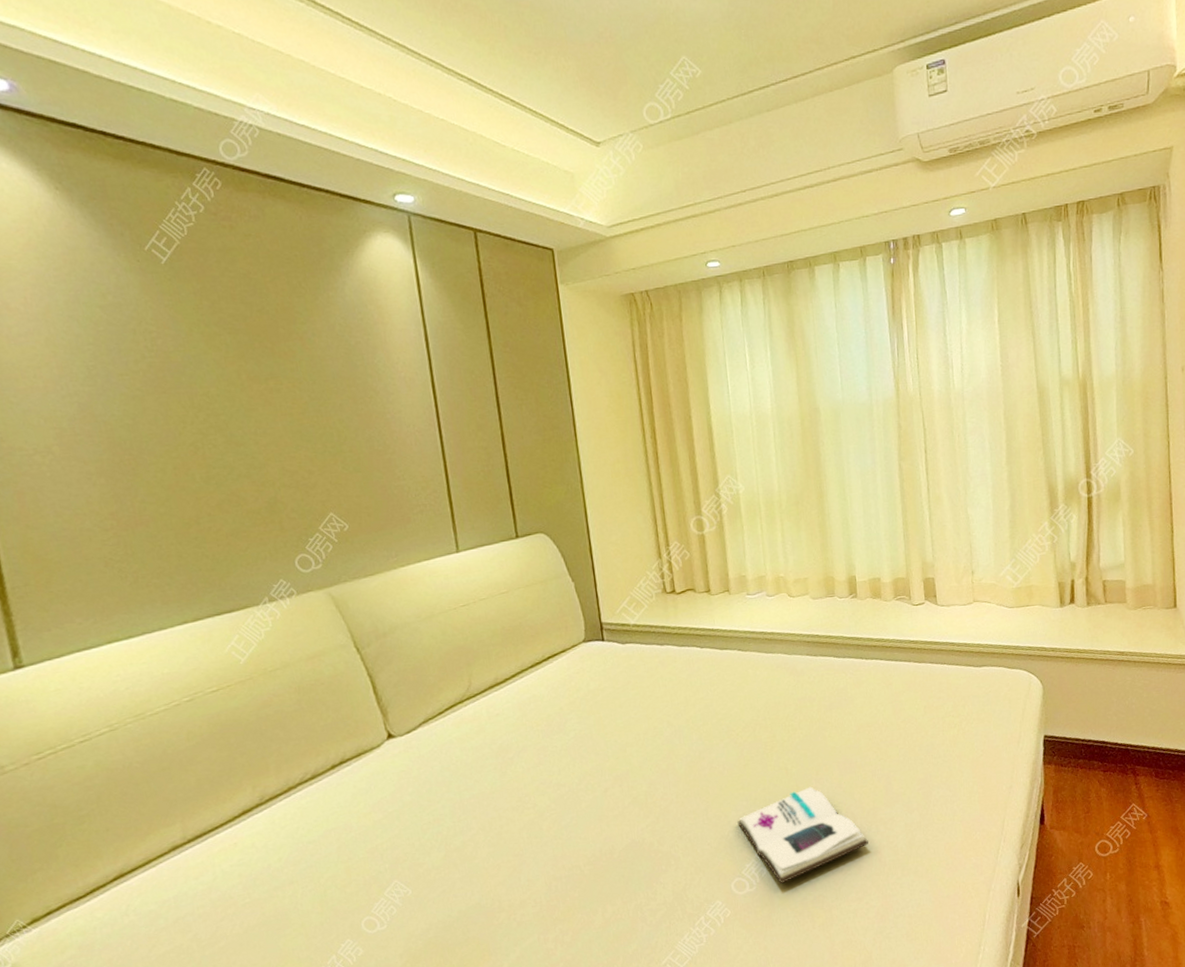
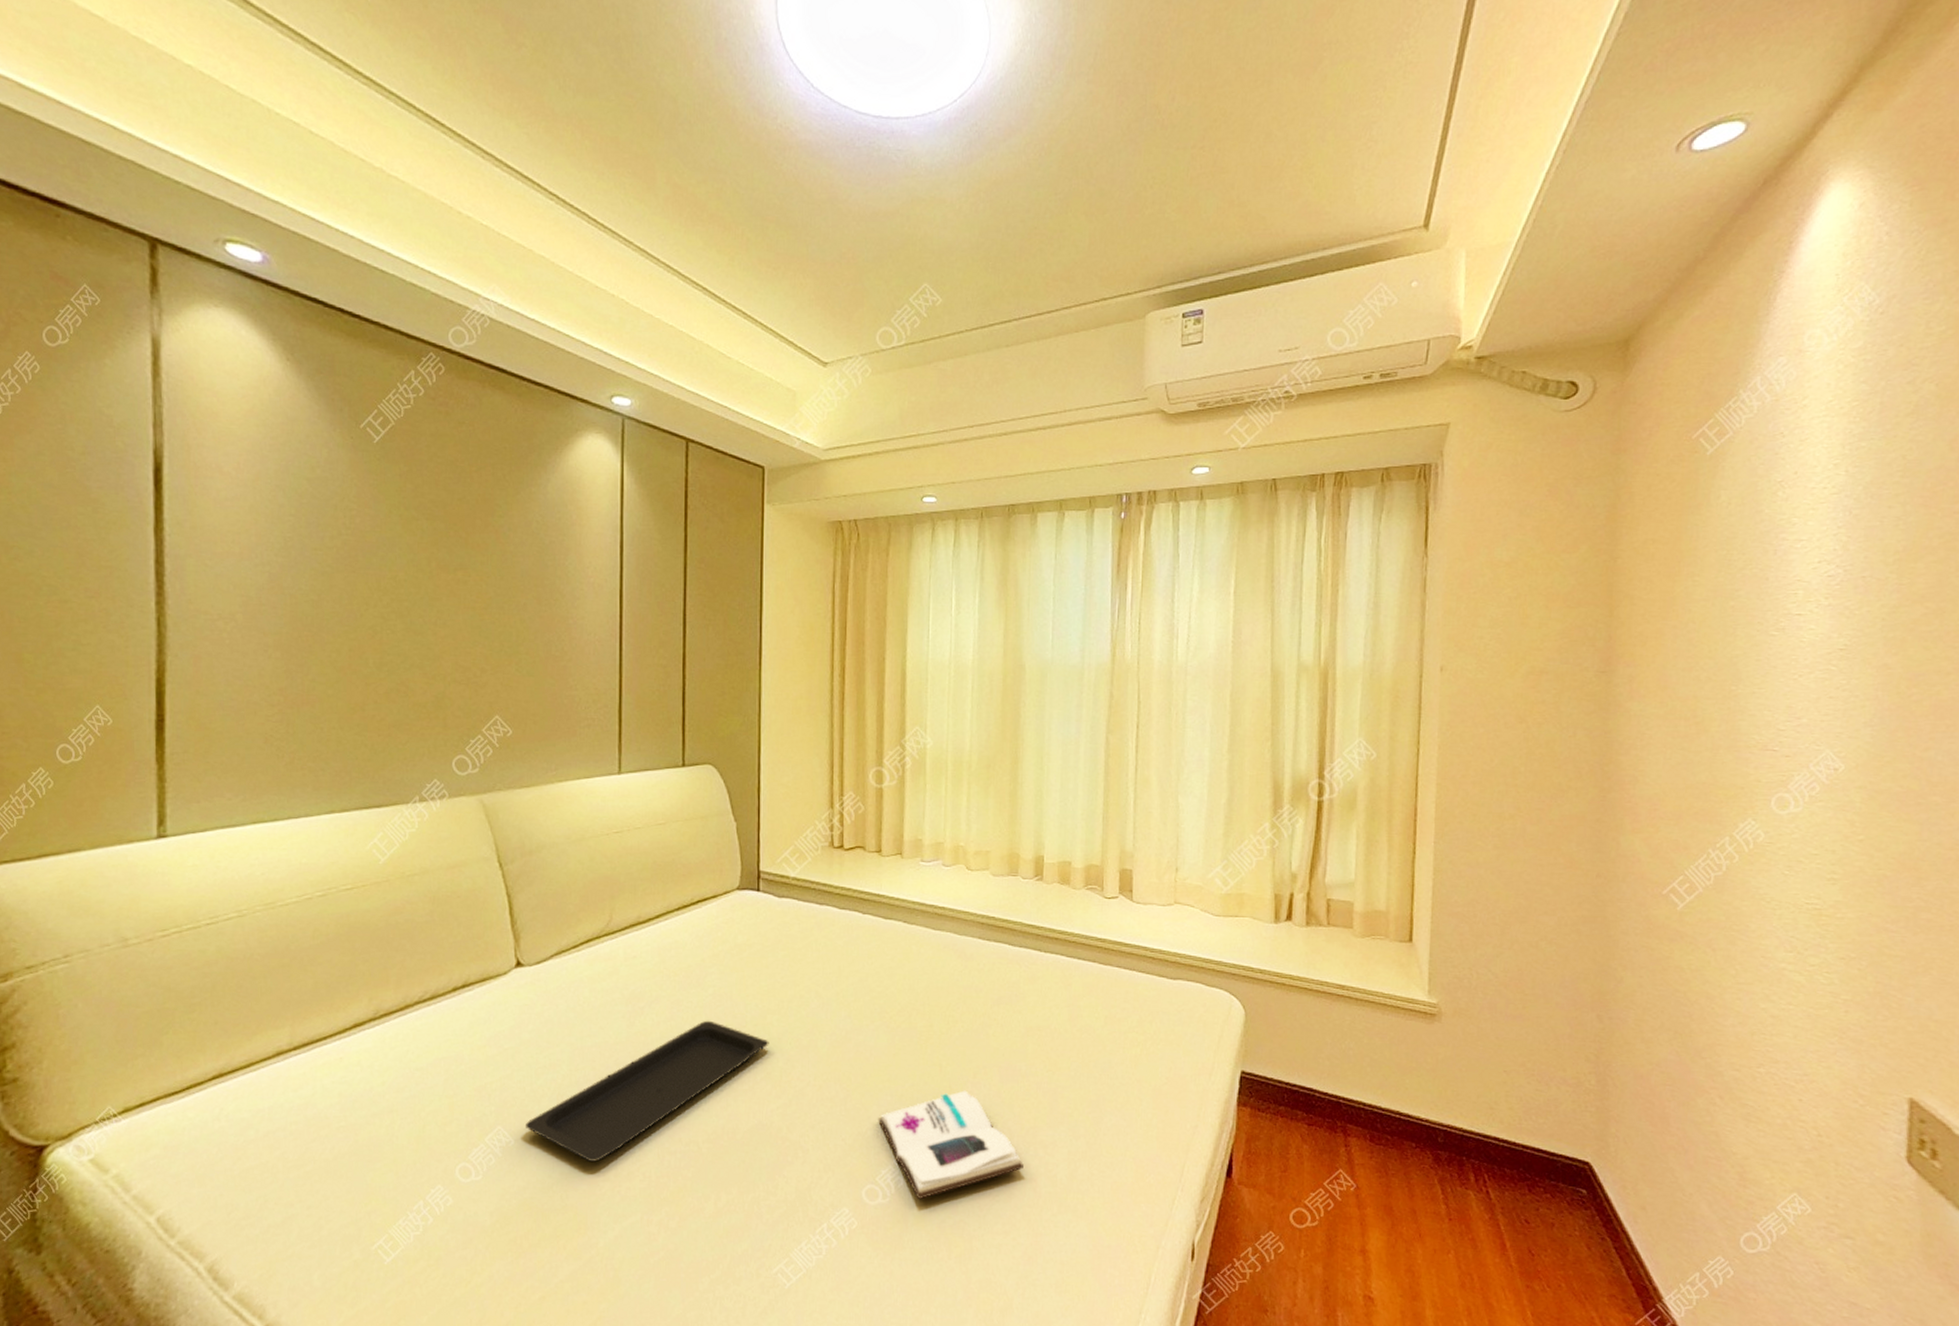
serving tray: none [420,760,632,898] -> present [526,1020,769,1162]

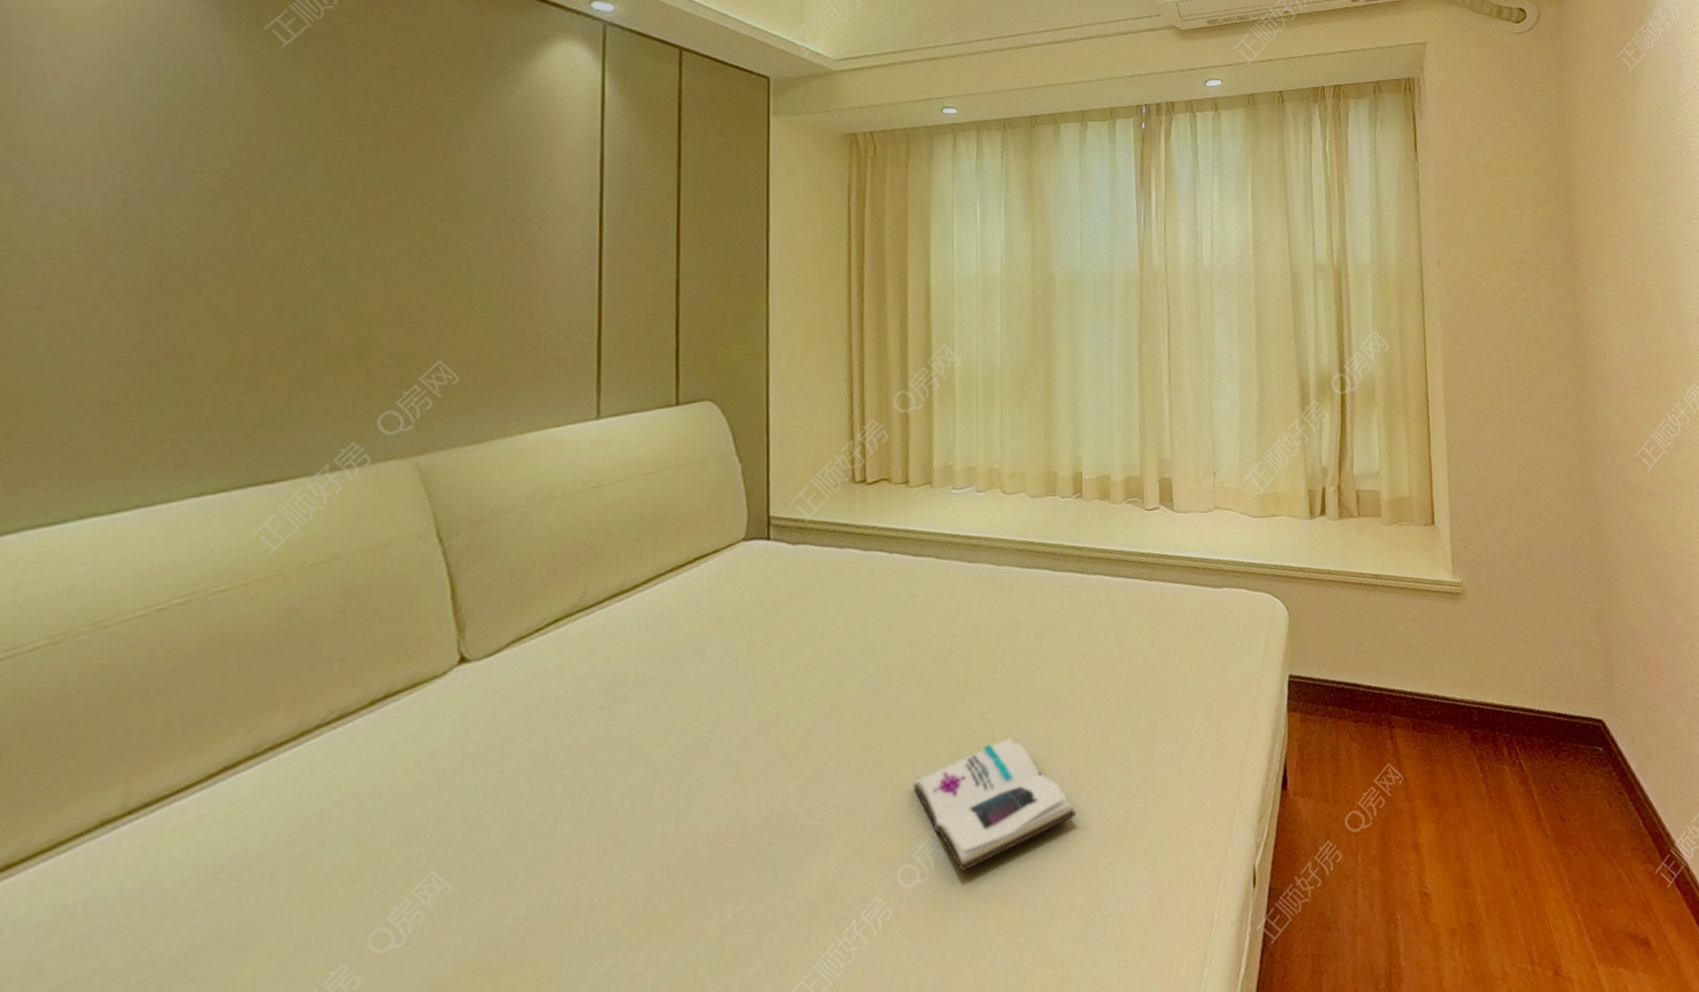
serving tray: present [526,1020,769,1162] -> none [469,697,784,896]

